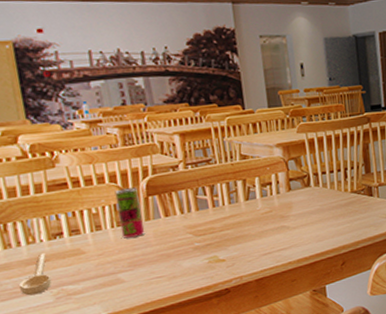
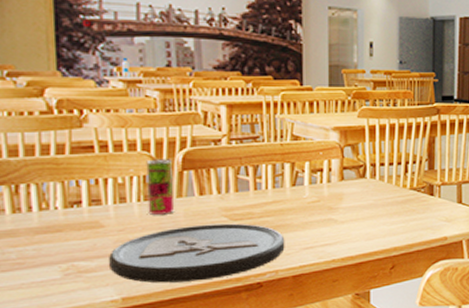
spoon: present [19,252,52,296] -> none [24,221,62,269]
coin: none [93,237,246,299] -> present [109,223,285,283]

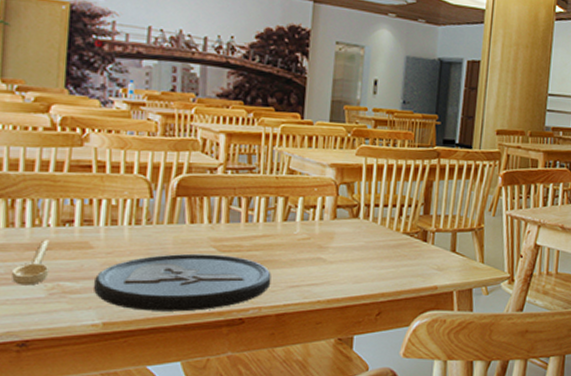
spoon: none [24,221,62,269] -> present [12,238,50,286]
beverage can: present [146,159,175,215] -> none [138,183,168,240]

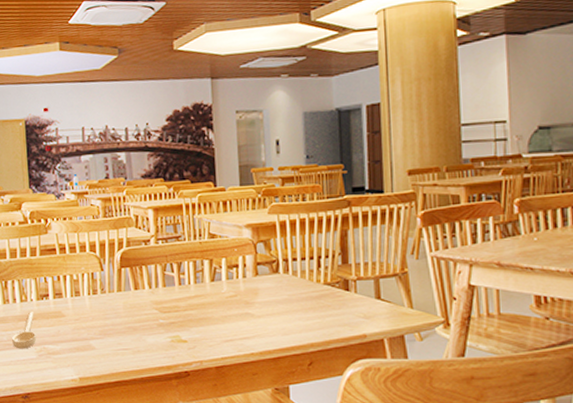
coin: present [94,253,271,312] -> none [69,315,208,367]

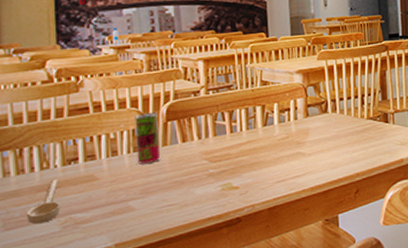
beverage can: none [93,258,116,307] -> present [135,112,161,165]

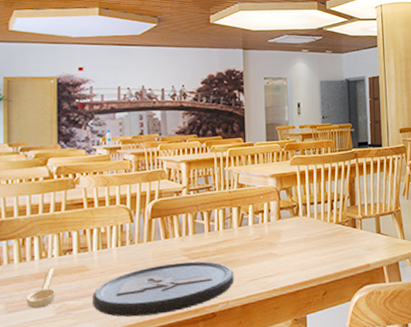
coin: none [103,164,260,228] -> present [93,261,234,317]
beverage can: present [135,112,161,165] -> none [123,209,145,258]

